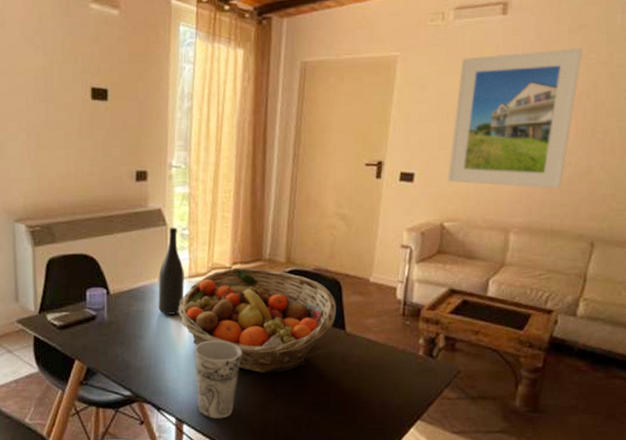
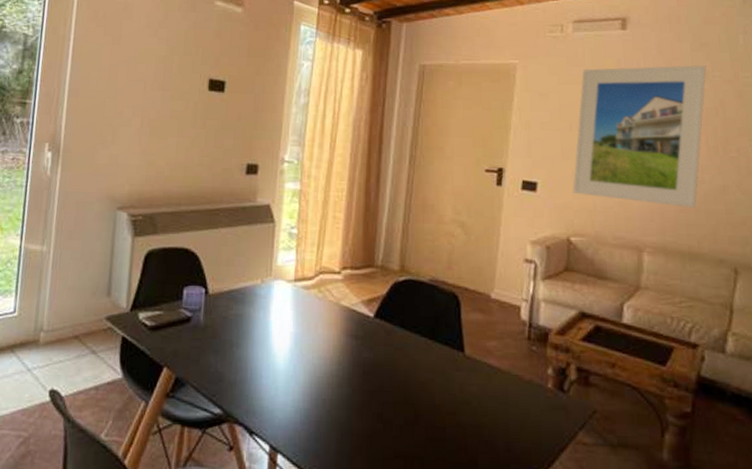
wine bottle: present [158,227,184,315] -> none [259,225,290,322]
fruit basket: present [178,267,336,374] -> none [280,273,454,399]
cup: present [194,340,242,419] -> none [295,354,349,450]

